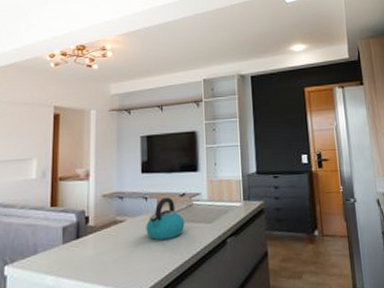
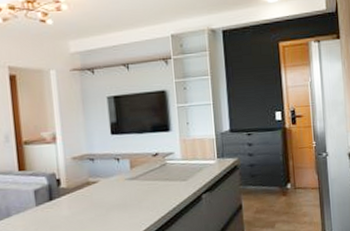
kettle: present [146,197,185,241] -> none [120,157,160,199]

